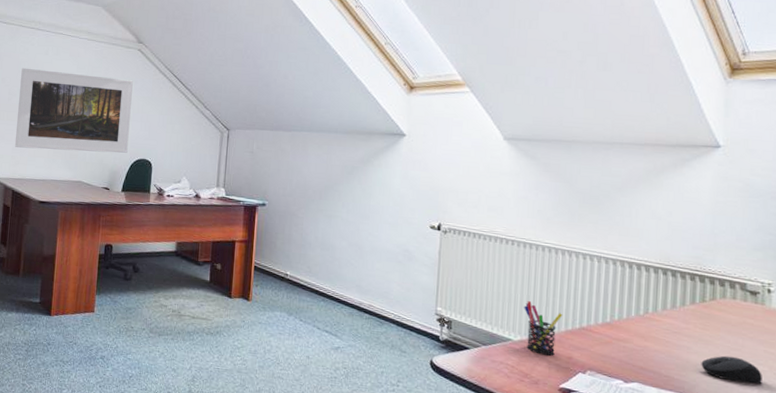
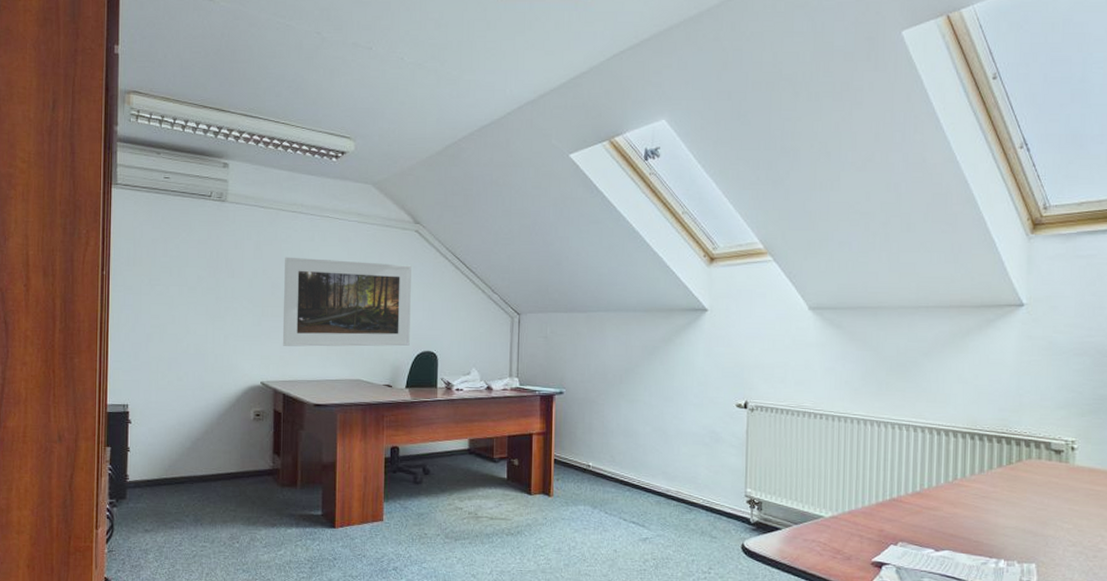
pen holder: present [524,301,563,357] -> none [834,476,874,531]
computer mouse: present [701,355,762,385] -> none [1009,516,1067,543]

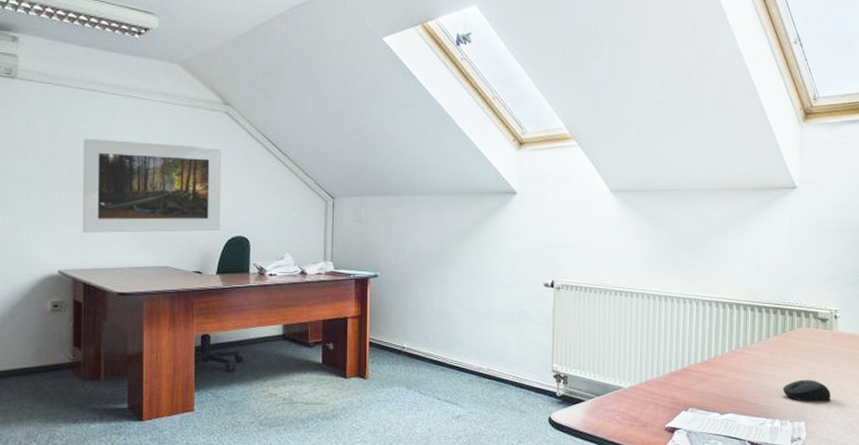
computer mouse: none [1009,516,1067,543] -> present [783,379,831,402]

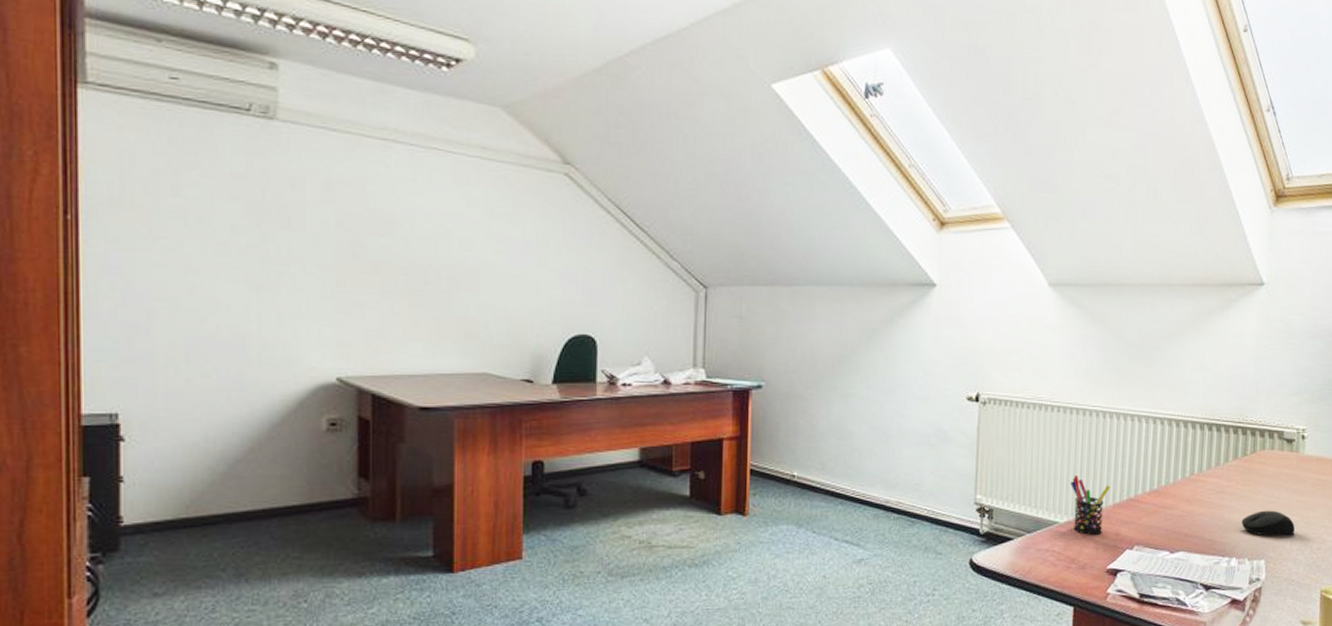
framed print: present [82,138,221,233] -> none [369,202,559,329]
pen holder: none [633,349,667,399] -> present [1070,476,1111,536]

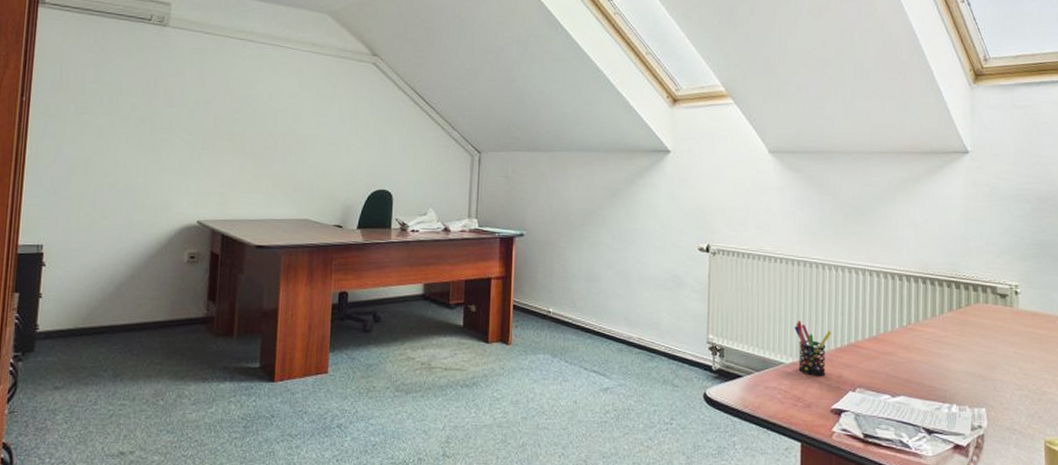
computer mouse: present [1241,510,1295,537] -> none [960,360,1014,386]

